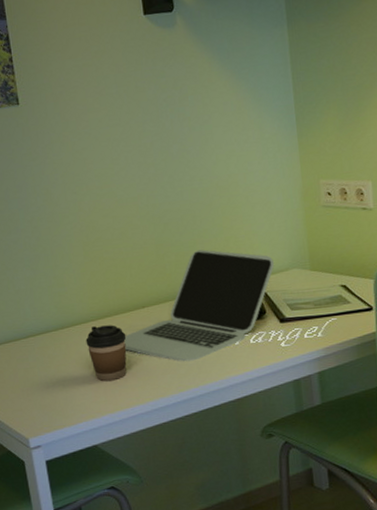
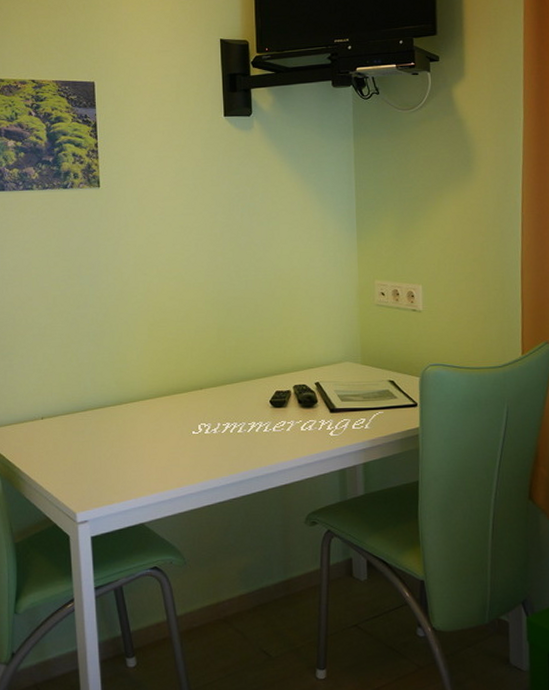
coffee cup: present [85,325,127,382] -> none [142,404,182,460]
laptop: present [124,249,275,362] -> none [180,337,329,445]

